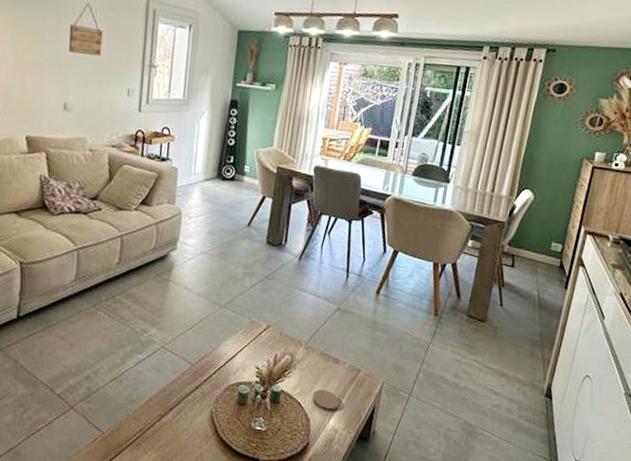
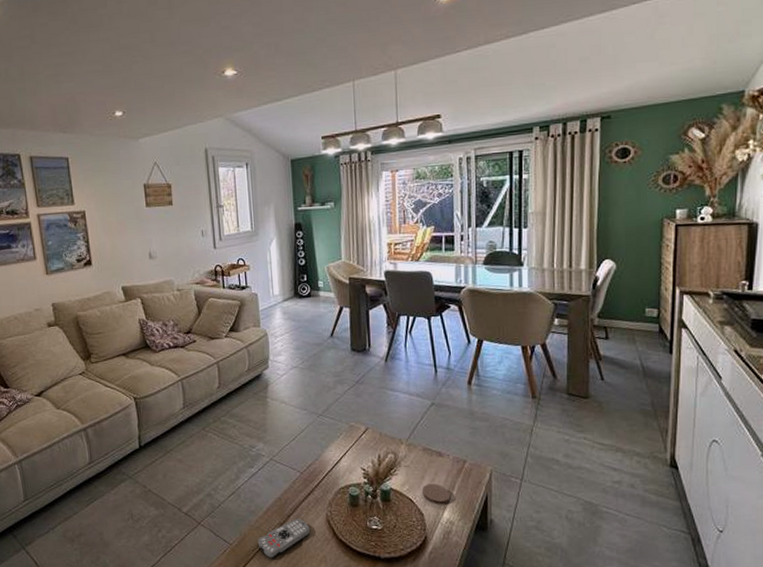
remote control: none [133,411,192,451] -> present [257,518,311,558]

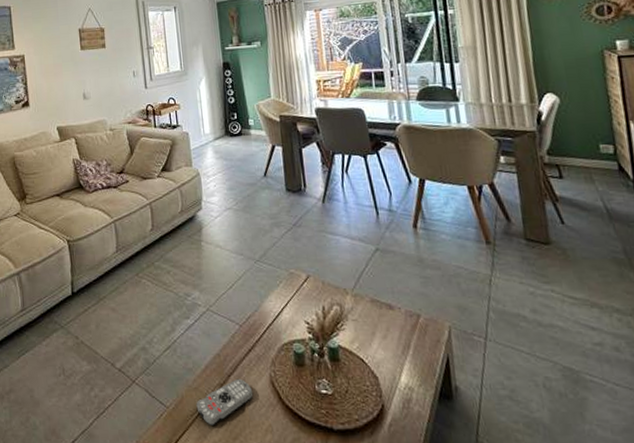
coaster: present [421,484,451,505] -> none [373,341,407,367]

